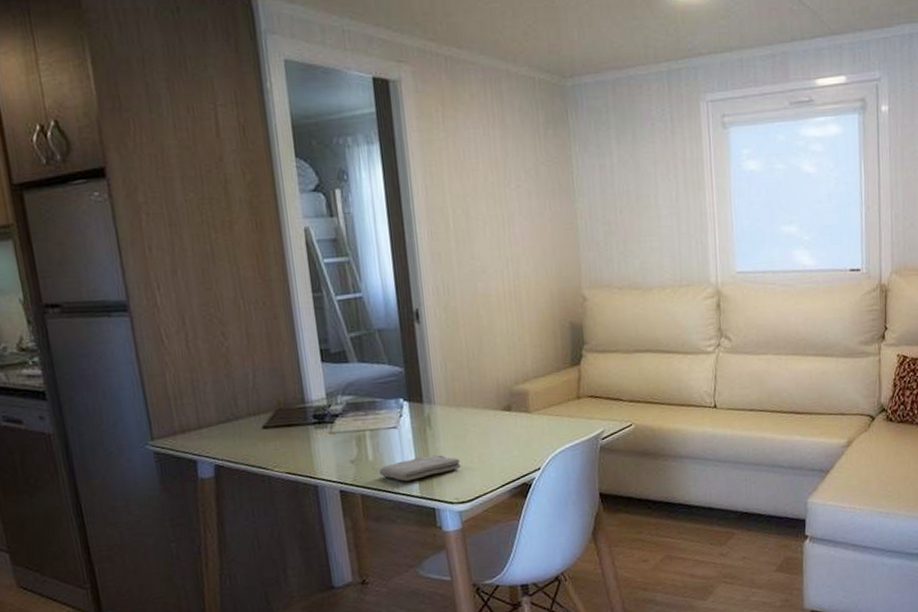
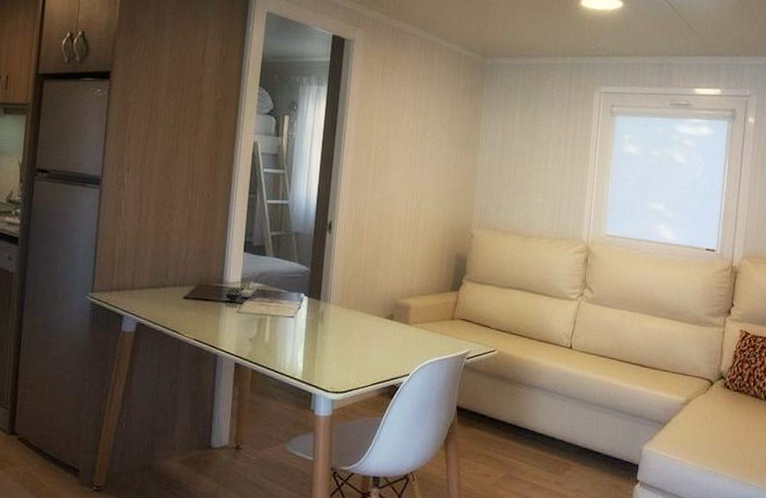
washcloth: present [379,455,461,482] -> none [271,345,342,366]

